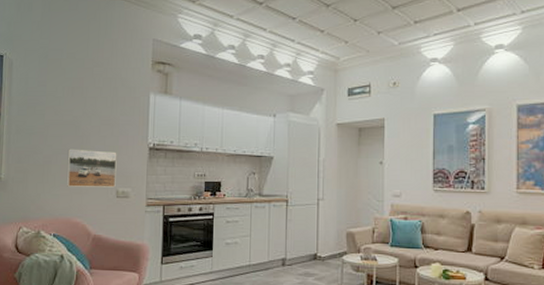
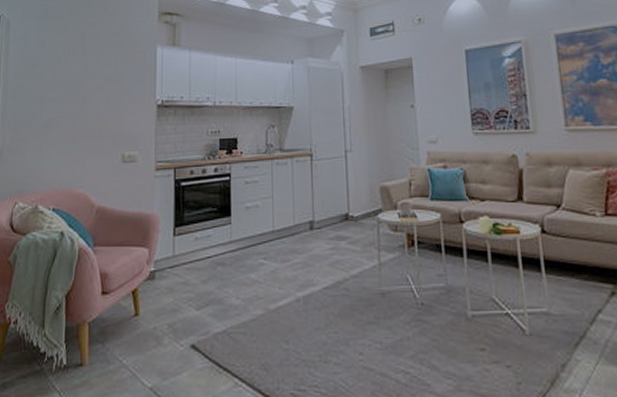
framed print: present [66,149,117,187] -> none [67,111,122,154]

